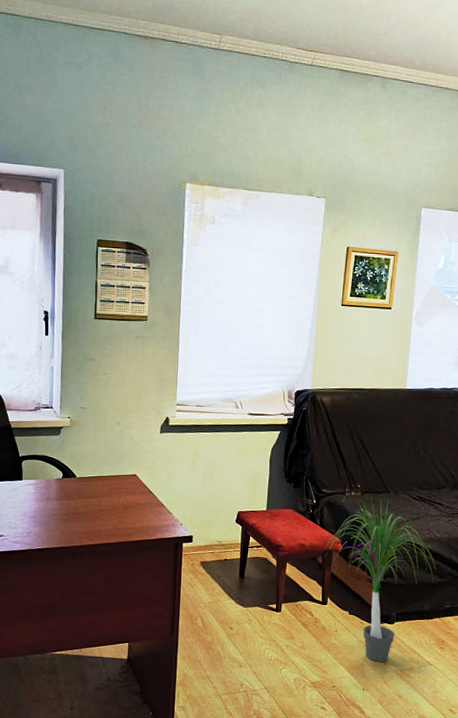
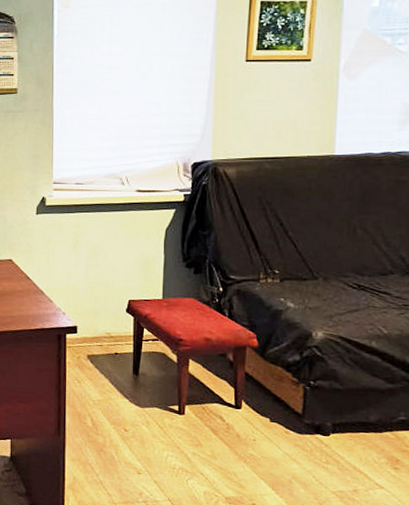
potted plant: present [325,496,437,662] -> none [237,283,385,480]

